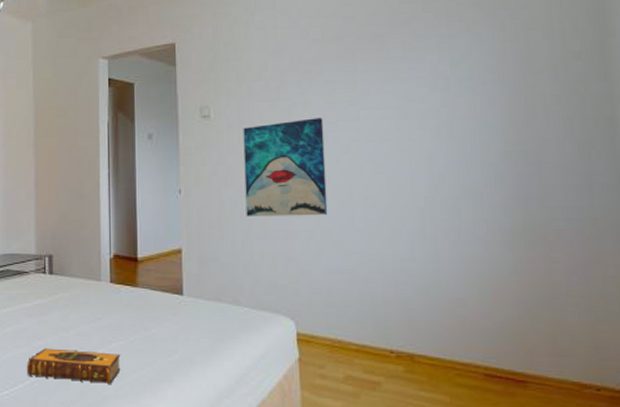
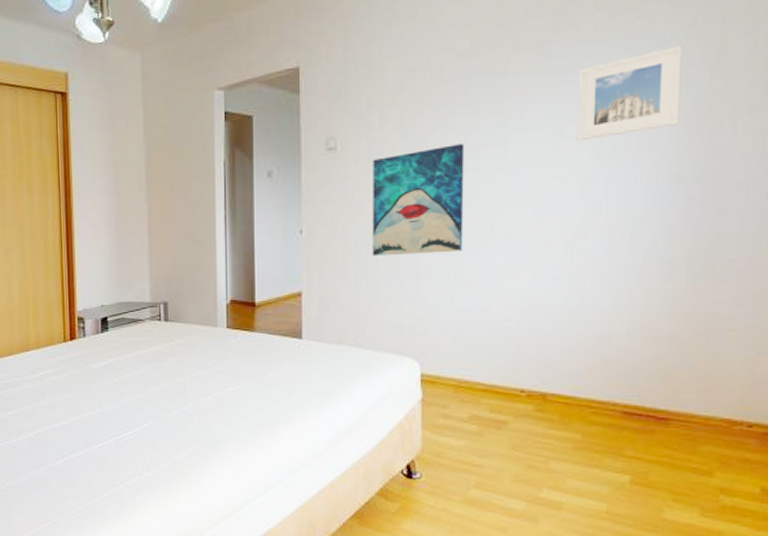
hardback book: present [26,348,121,385] -> none [144,393,238,427]
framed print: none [414,45,502,121] -> present [576,45,683,142]

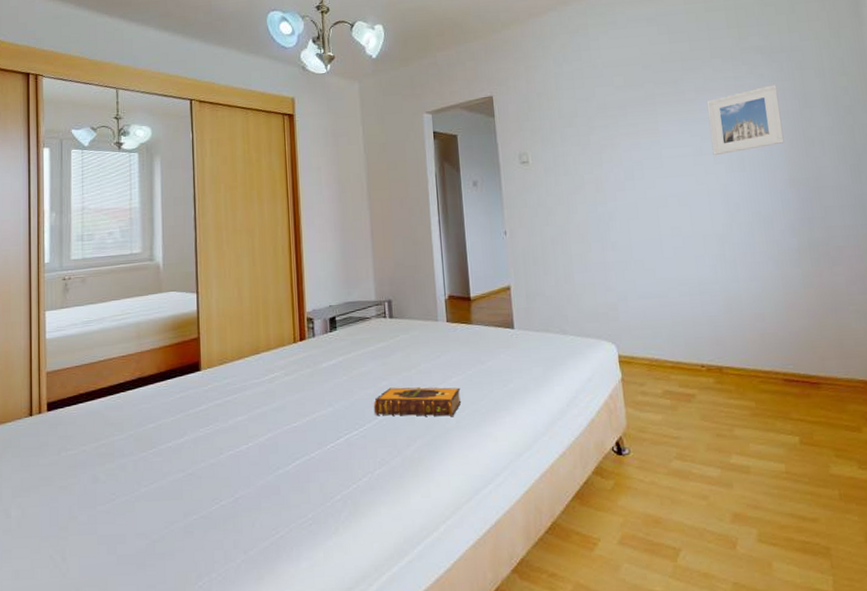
hardback book: none [144,393,238,427] -> present [373,387,462,417]
wall art: present [372,144,465,256] -> none [559,158,639,252]

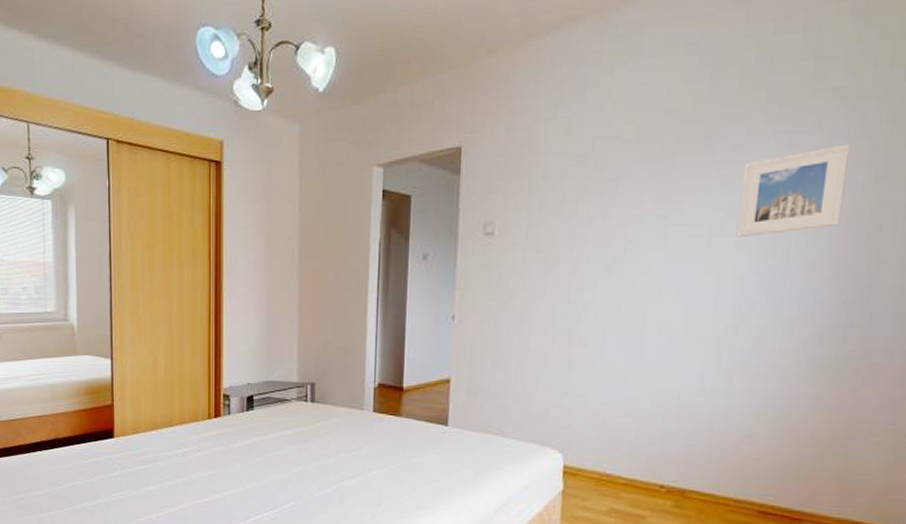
hardback book: present [373,387,462,417] -> none [286,474,380,510]

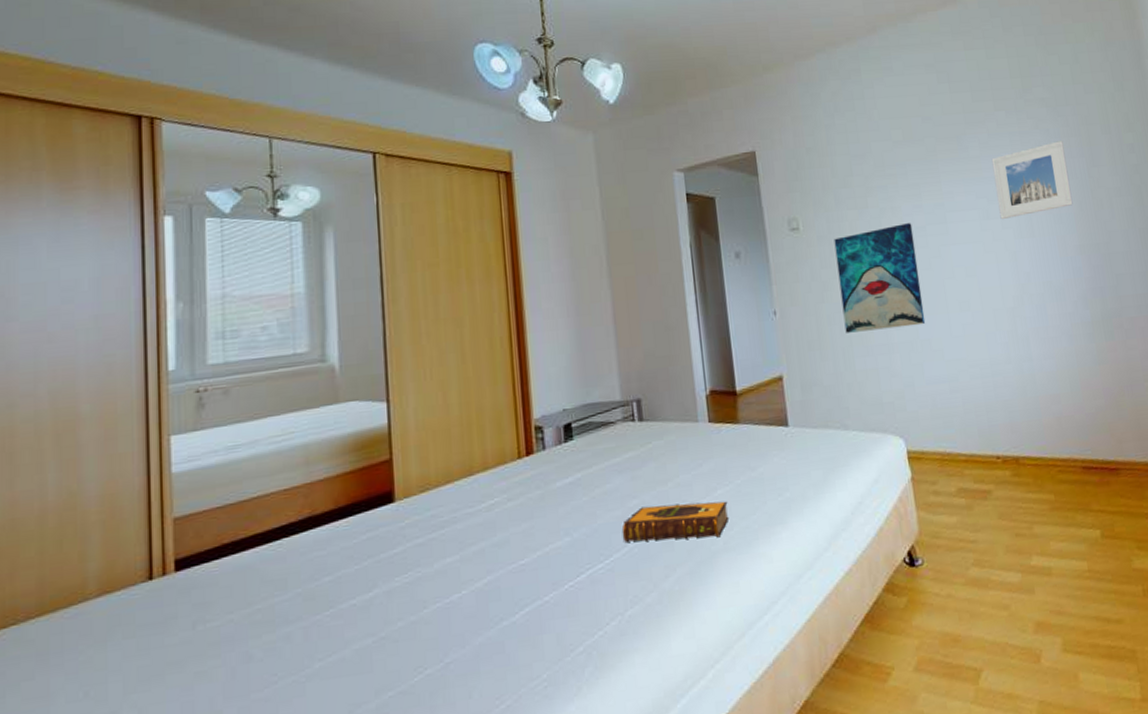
hardback book: none [286,474,380,510] -> present [621,501,730,542]
wall art: none [523,235,624,345] -> present [834,223,926,333]

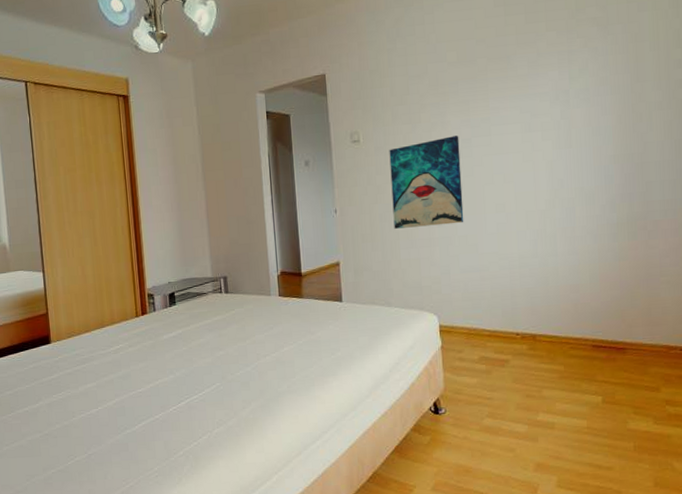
hardback book: present [621,501,730,542] -> none [211,356,293,383]
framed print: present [991,141,1073,220] -> none [538,58,613,133]

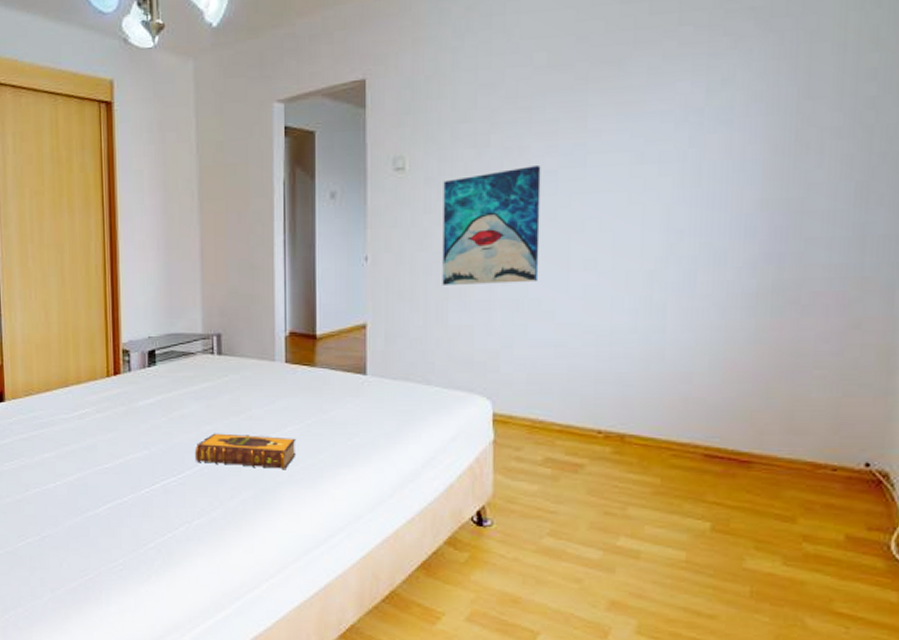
hardback book: none [211,356,293,383] -> present [194,433,297,470]

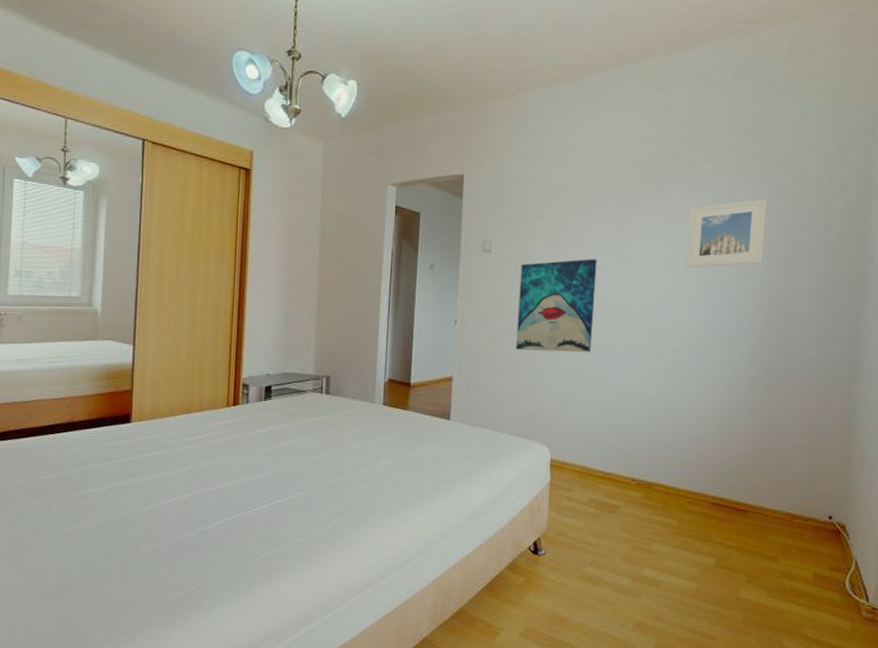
hardback book: present [194,433,297,470] -> none [299,462,388,499]
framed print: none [658,64,769,165] -> present [685,199,768,268]

